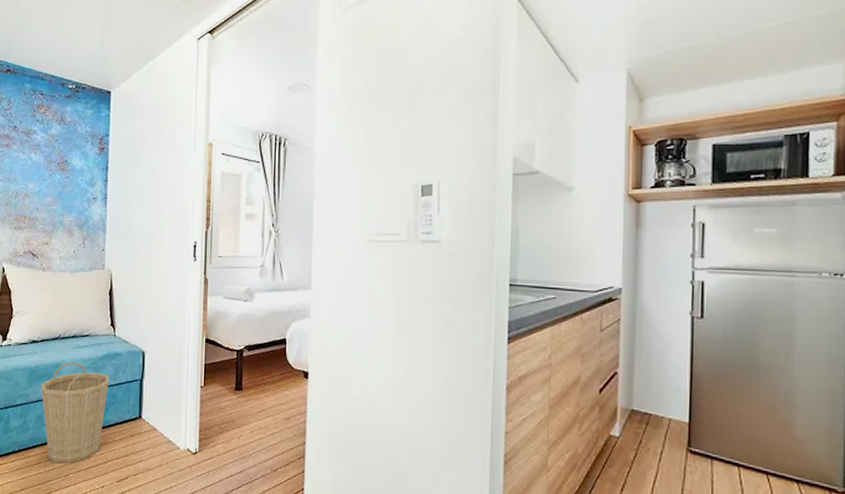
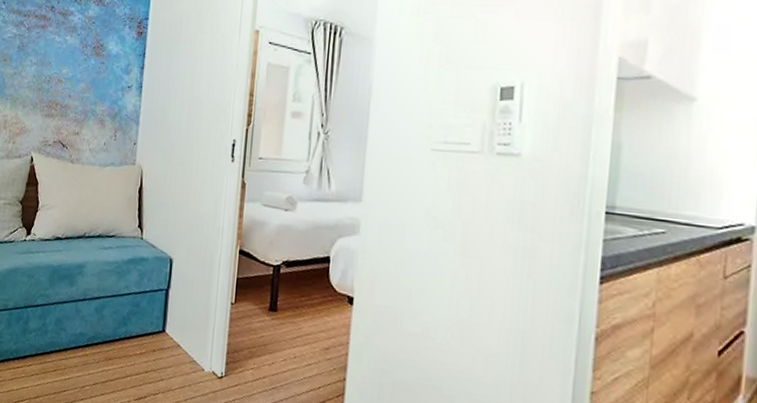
basket: present [40,362,110,464] -> none [61,263,134,374]

